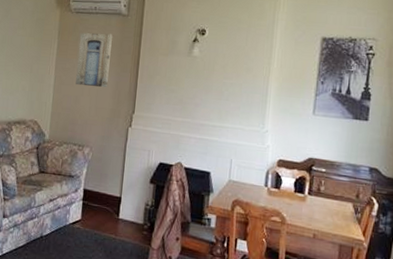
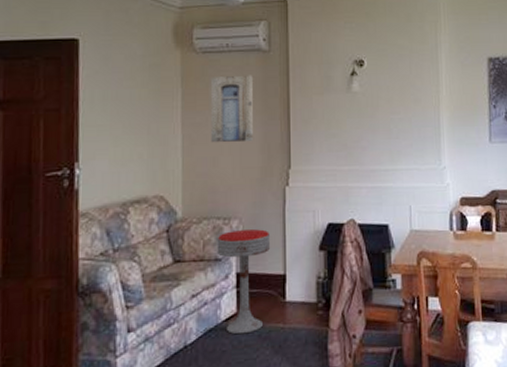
bar stool: none [71,155,112,237] -> present [217,229,270,335]

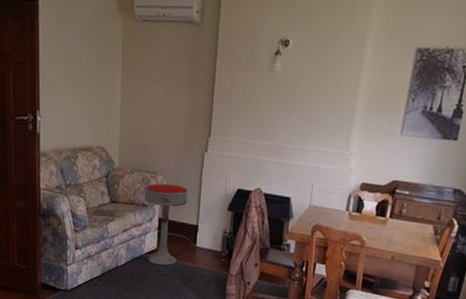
wall art: present [210,75,253,142] -> none [145,45,184,108]

